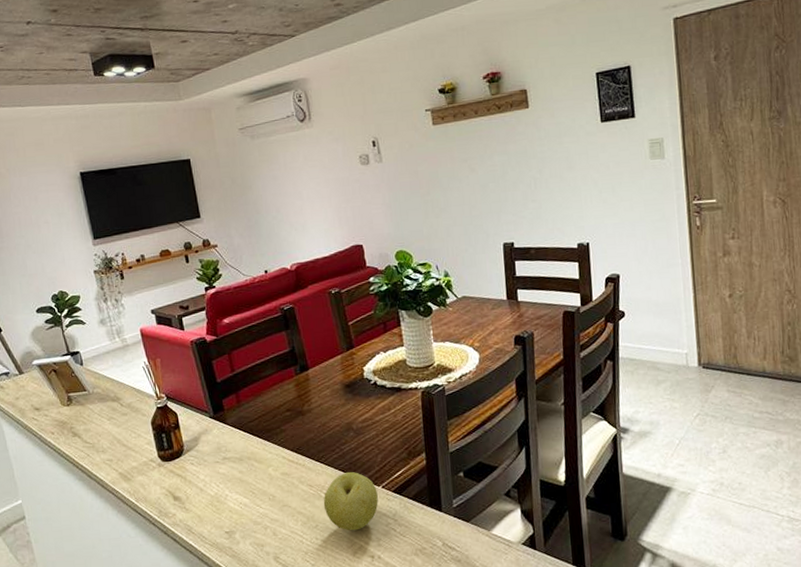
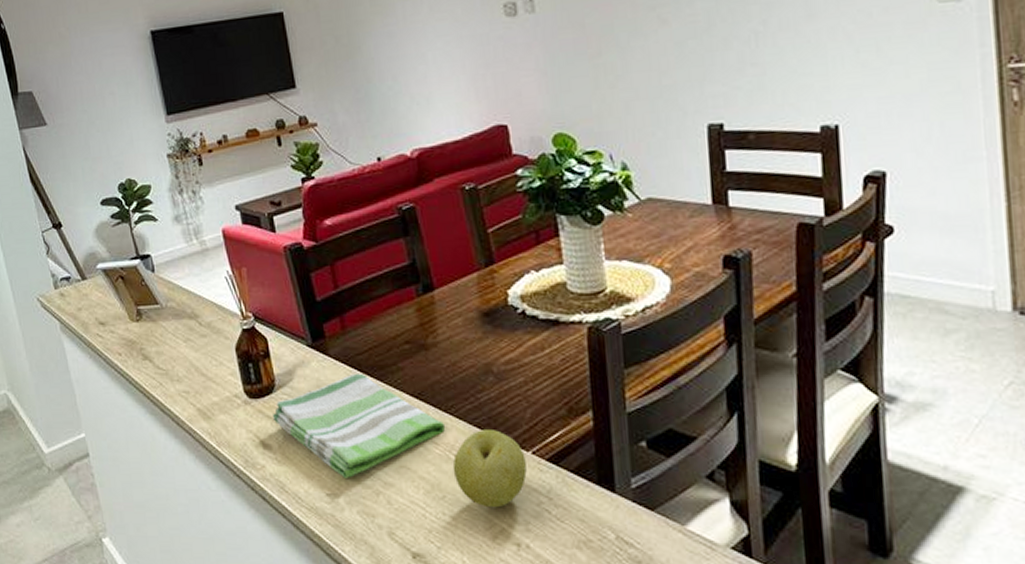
dish towel: none [182,436,318,518] -> present [273,373,446,478]

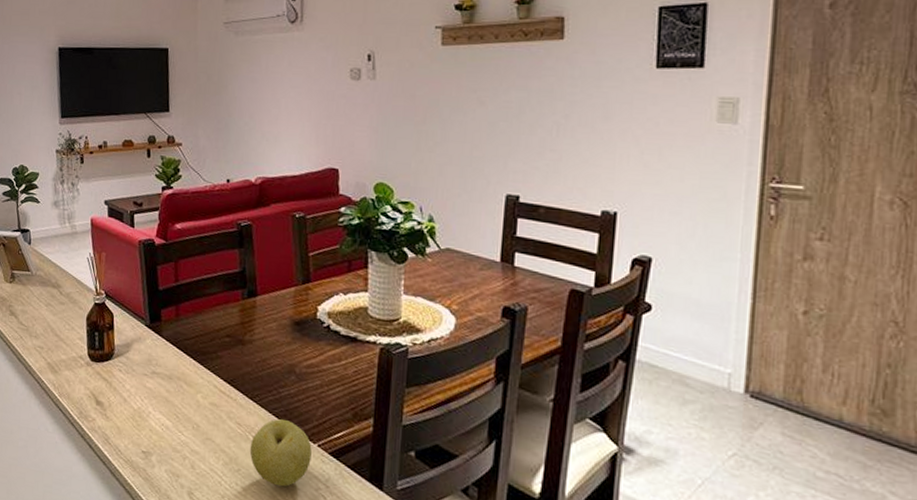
dish towel: present [273,373,446,478] -> none [108,354,249,441]

